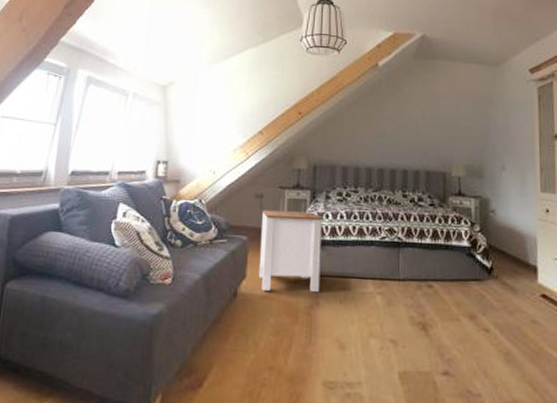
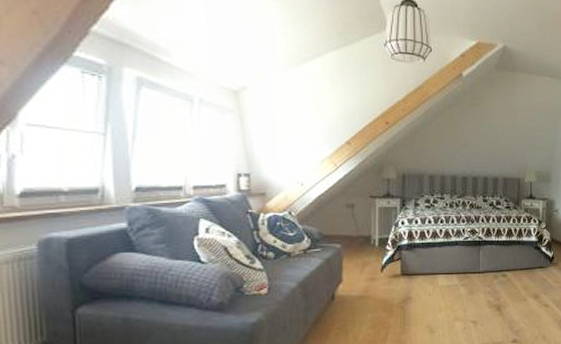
side table: present [258,210,325,293] -> none [354,219,414,291]

